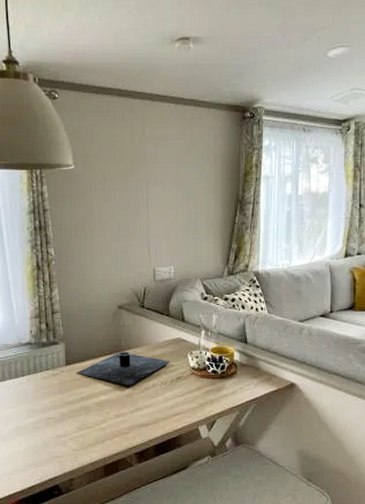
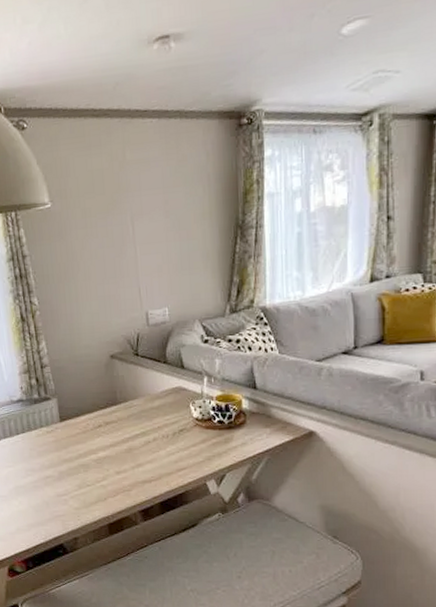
place setting: present [76,352,170,386] -> none [71,405,171,441]

